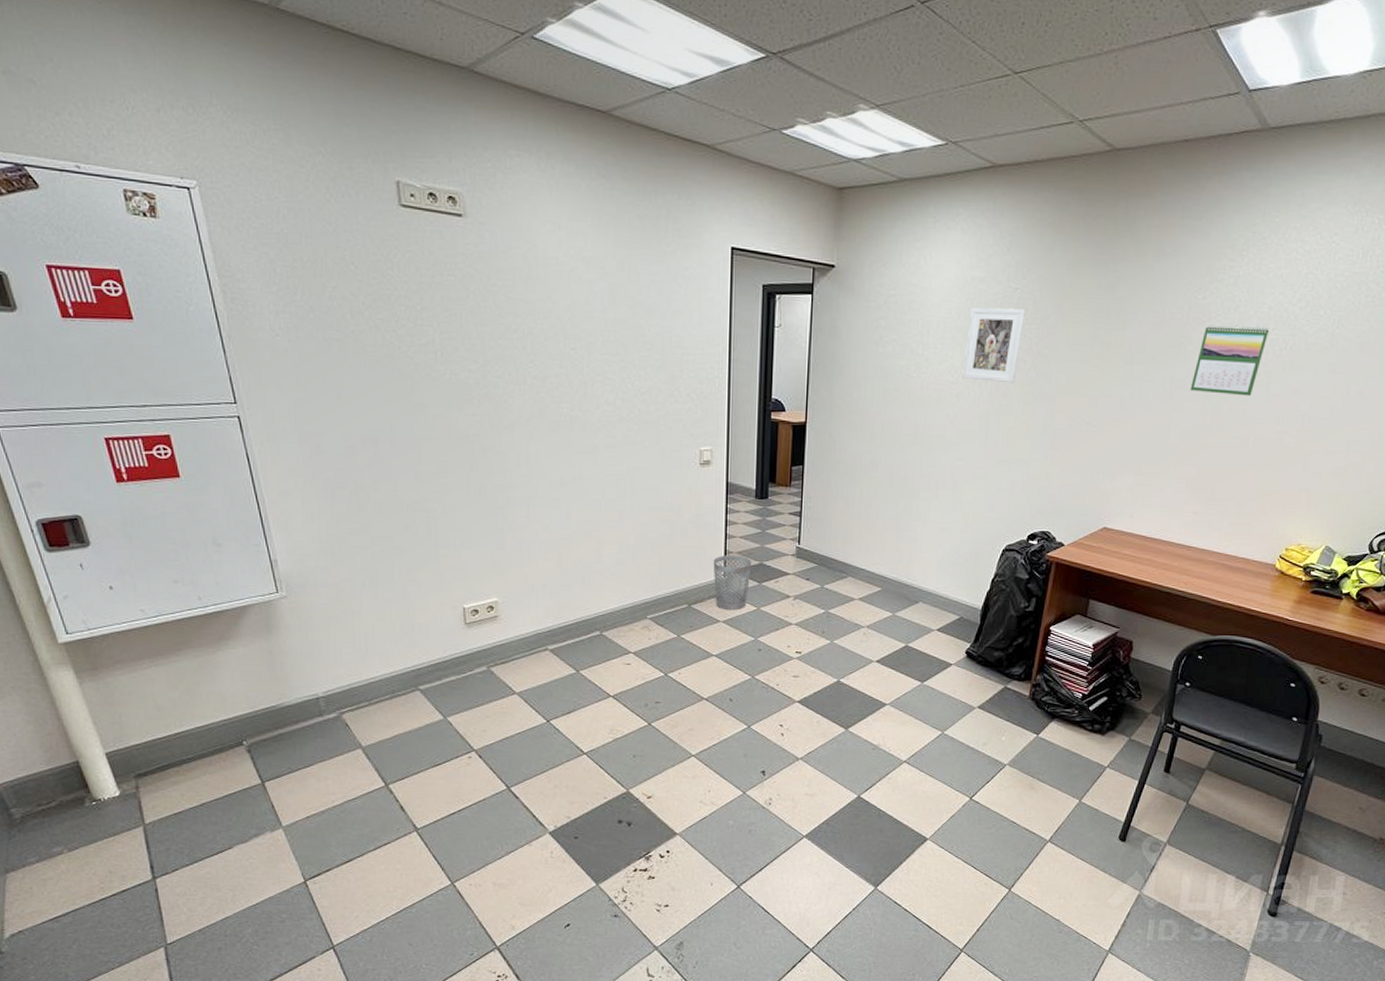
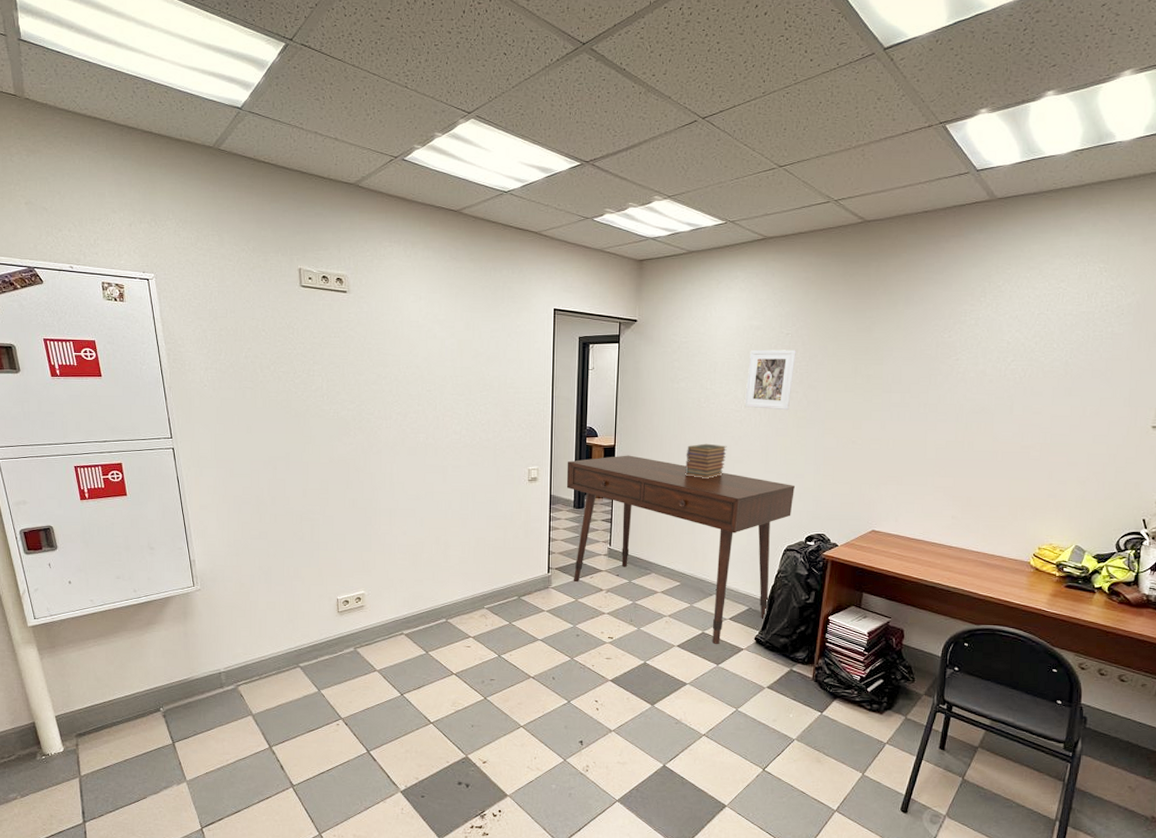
wastebasket: present [713,555,752,611] -> none [539,555,571,602]
desk: none [746,434,1018,660] -> present [566,455,795,645]
book stack: none [890,421,940,466] -> present [685,443,727,480]
calendar: present [1190,325,1270,397] -> none [942,358,1010,417]

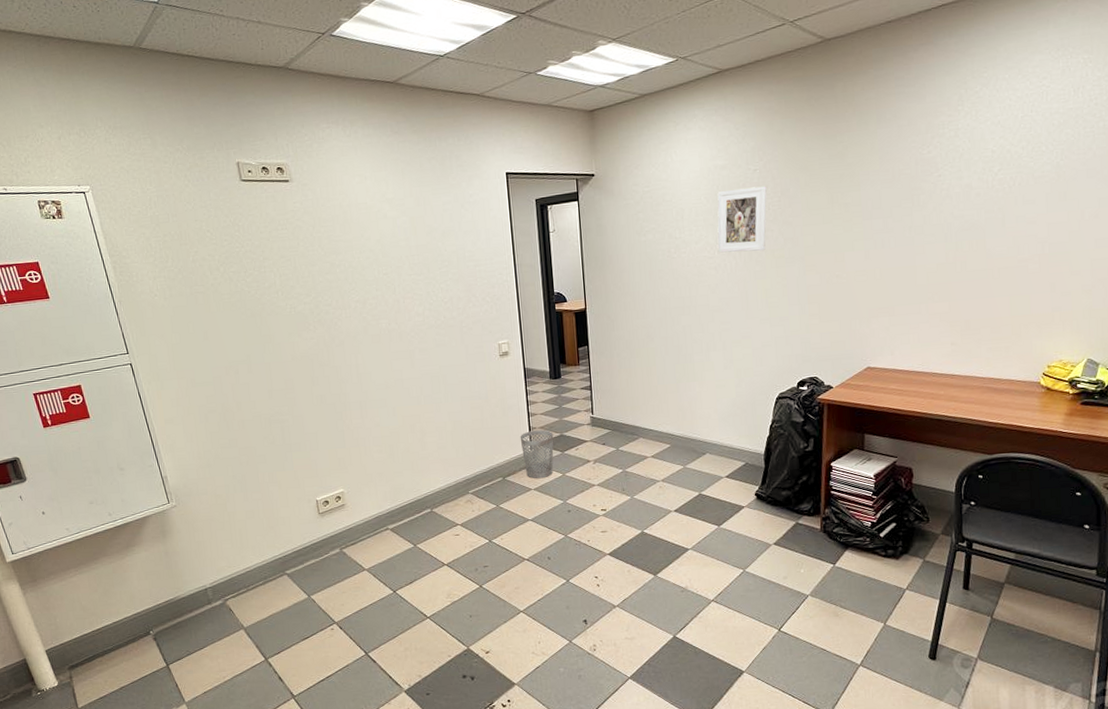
wastebasket: none [539,555,571,602] -> present [520,430,554,479]
desk: present [566,455,795,645] -> none [537,317,781,506]
book stack: present [685,443,727,480] -> none [661,295,704,334]

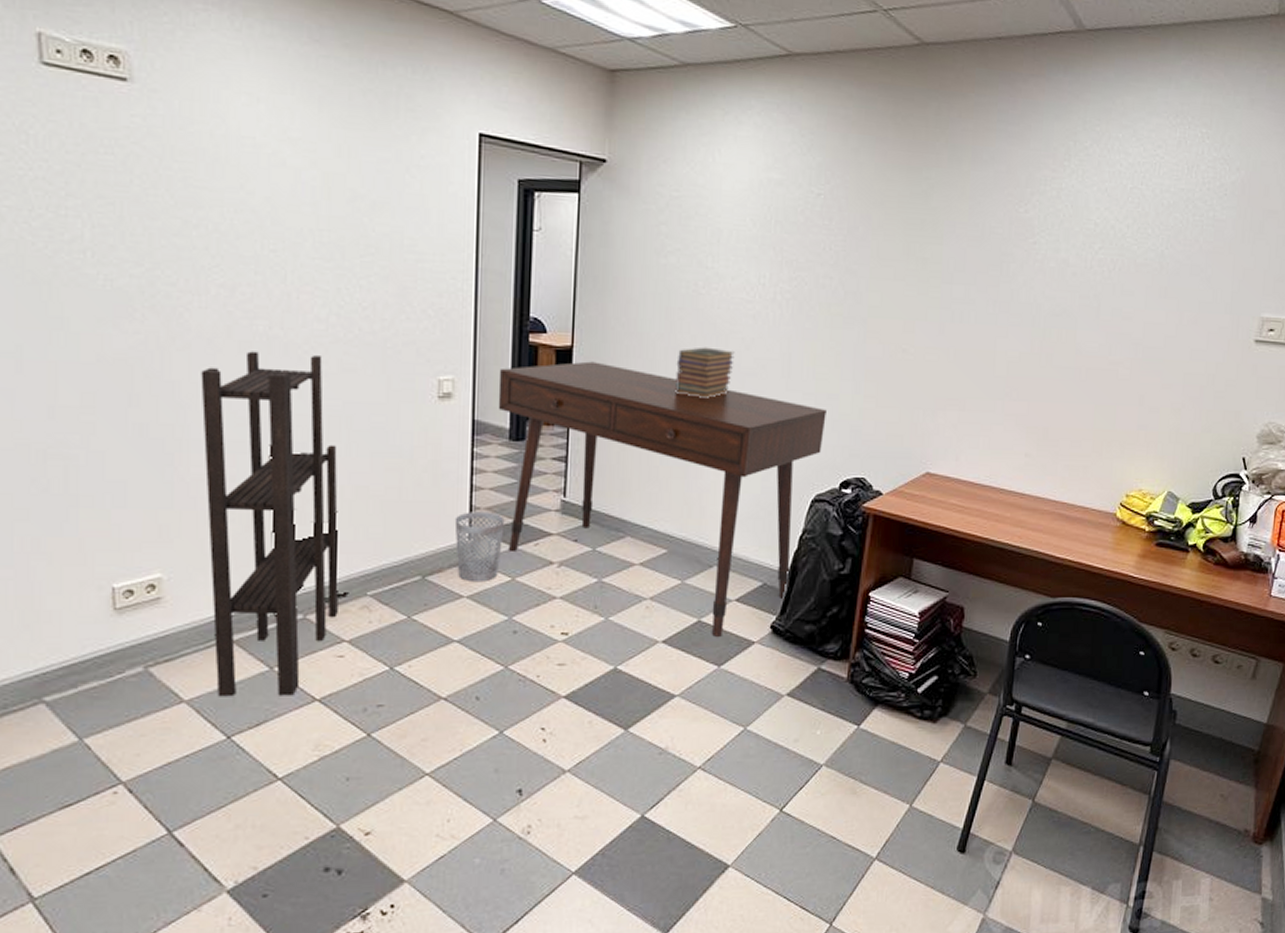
shelving unit: none [351,338,458,566] -> present [201,351,349,697]
desk: none [537,317,781,506] -> present [498,361,826,638]
book stack: none [661,295,704,334] -> present [675,347,735,400]
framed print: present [717,186,767,253] -> none [759,214,830,304]

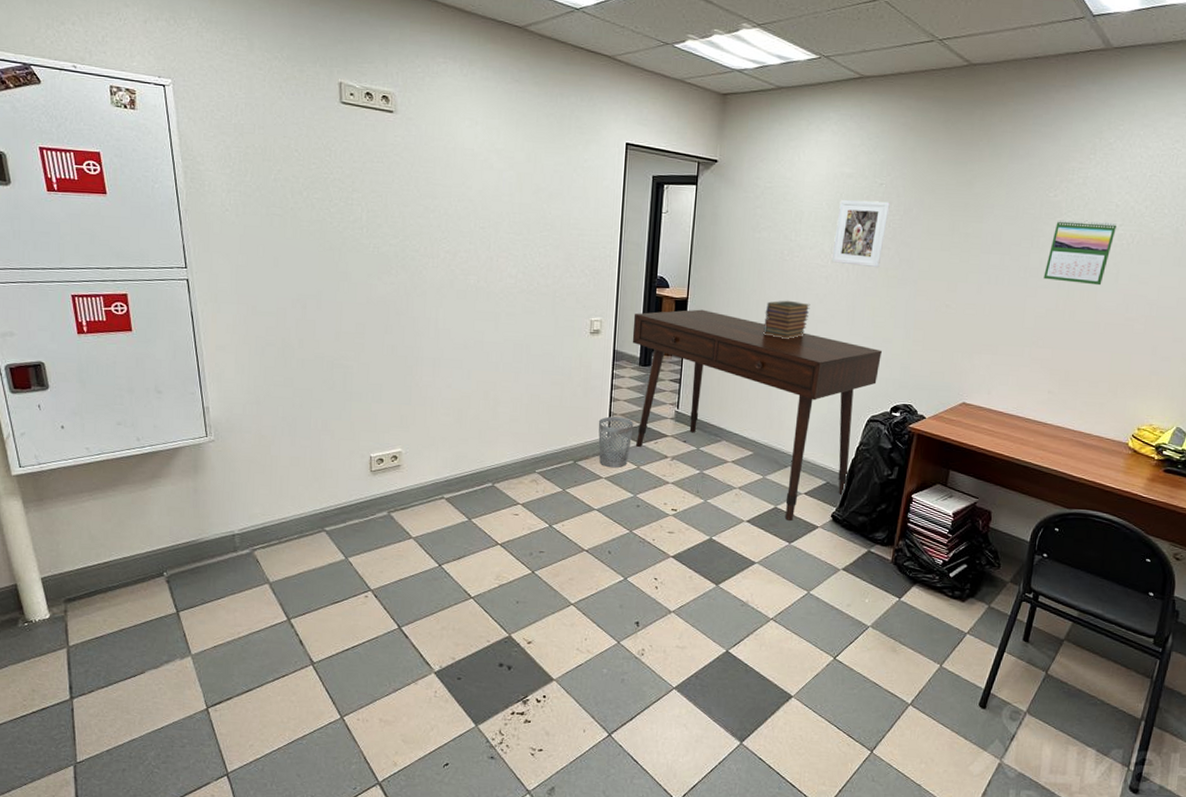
shelving unit: present [201,351,349,697] -> none [431,297,524,540]
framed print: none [759,214,830,304] -> present [831,199,890,268]
calendar: none [1015,241,1097,322] -> present [1043,220,1117,286]

